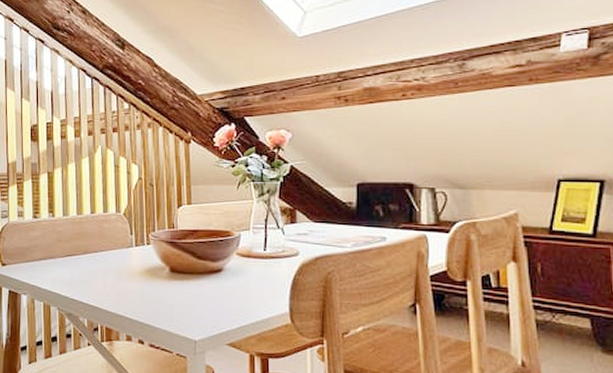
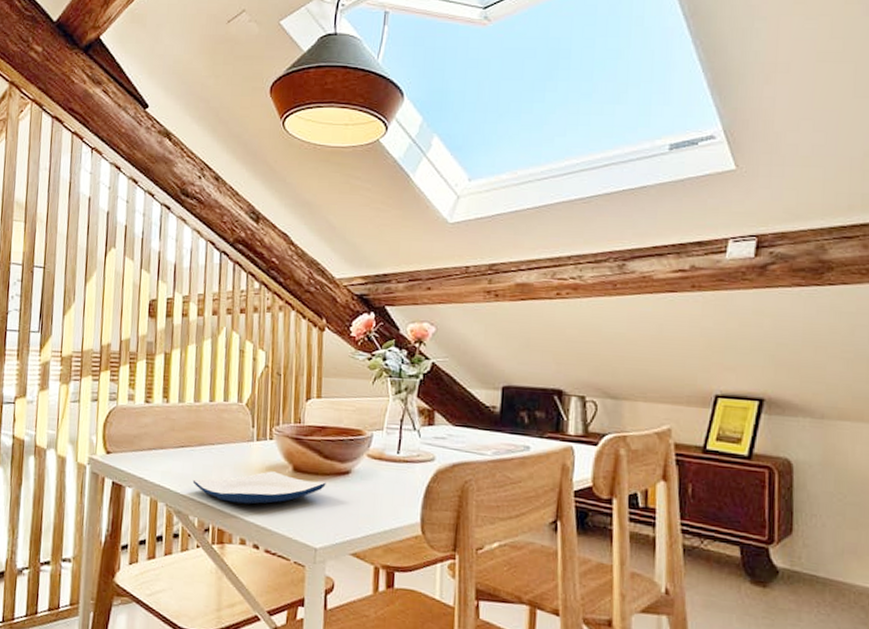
plate: none [80,273,201,304] -> present [192,471,326,504]

